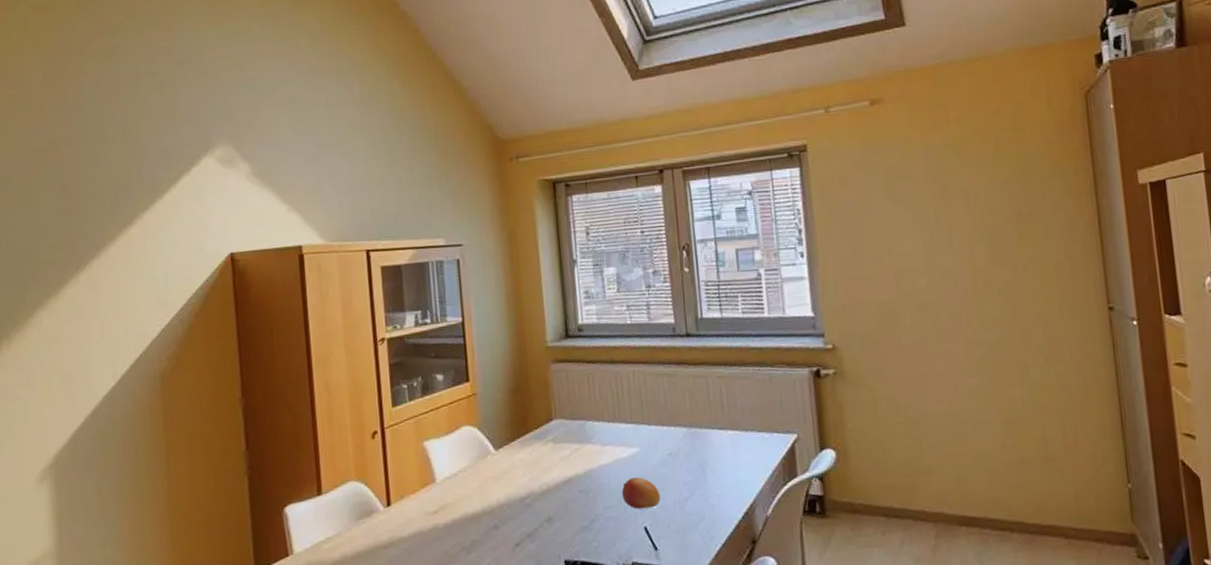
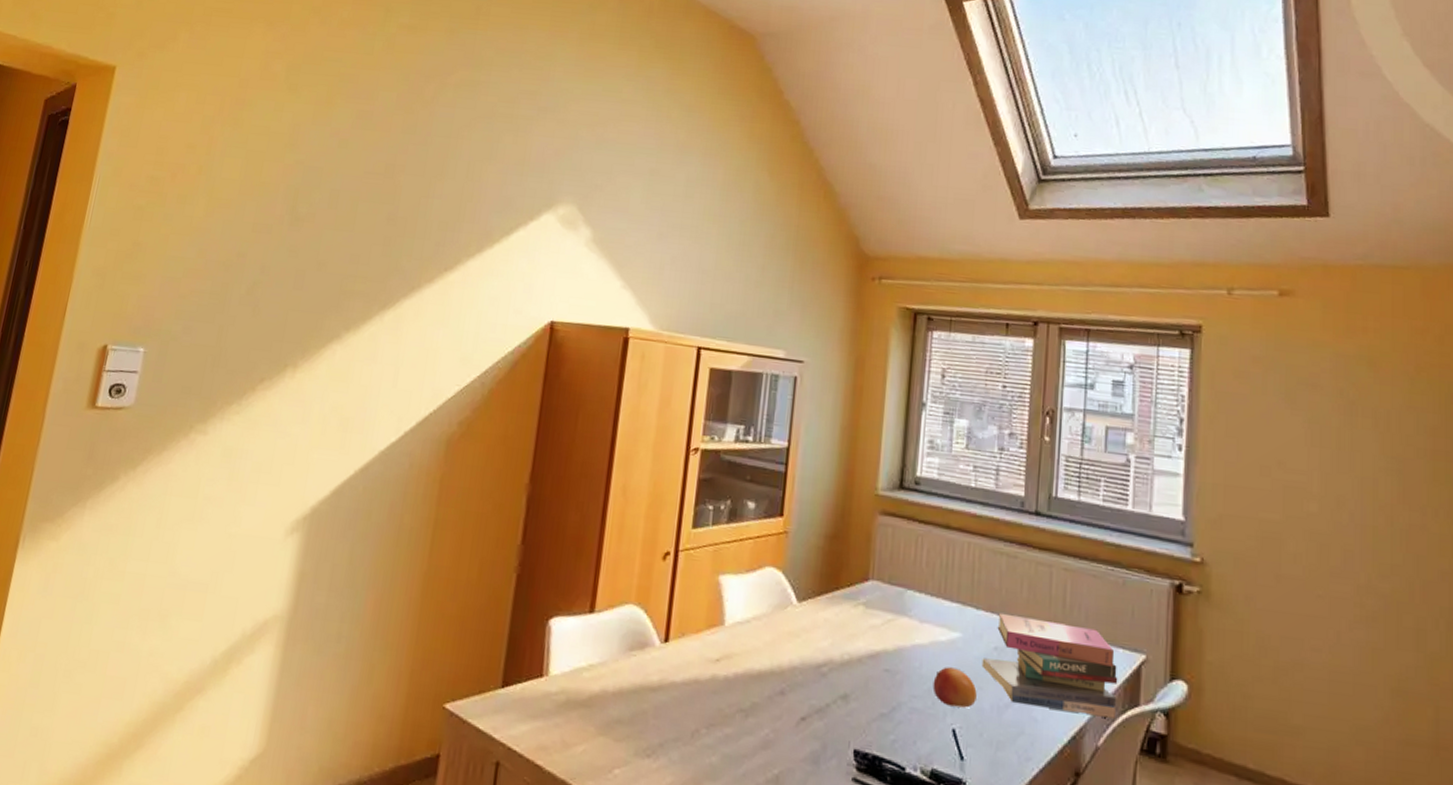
books: none [660,421,778,495] -> present [981,612,1118,719]

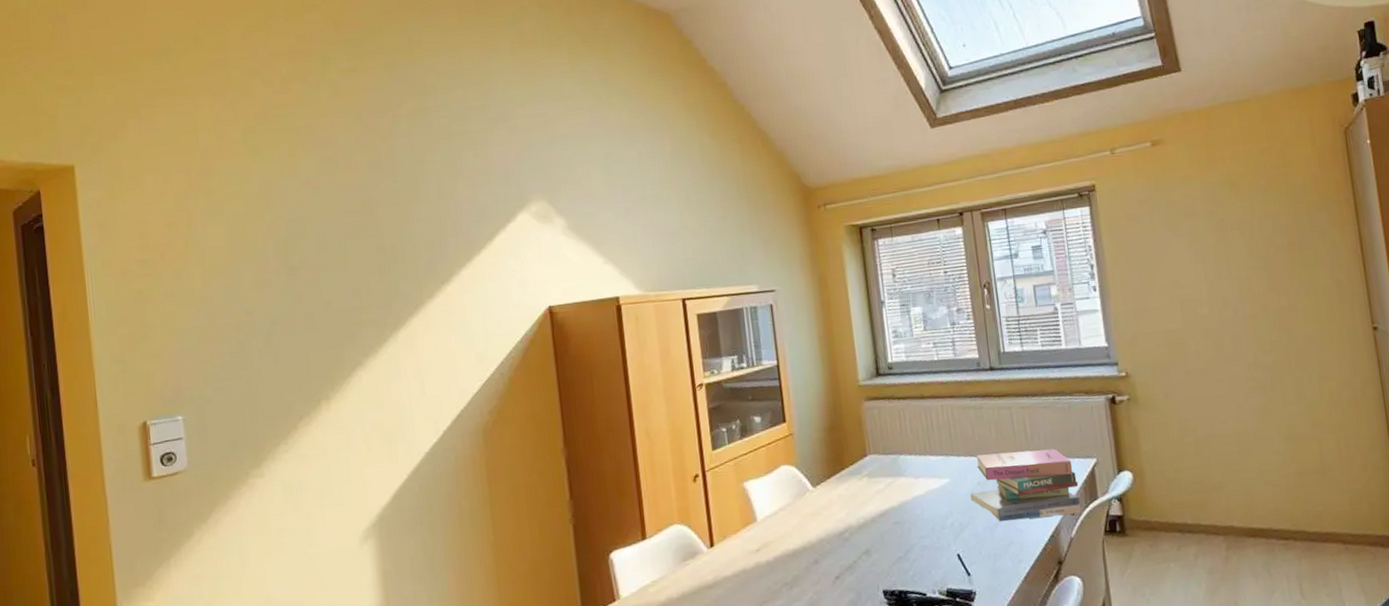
fruit: present [932,667,977,708] -> none [934,507,972,538]

